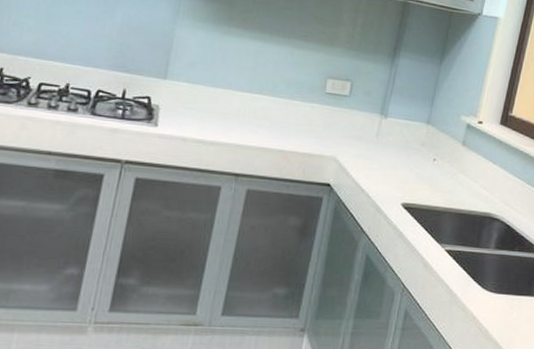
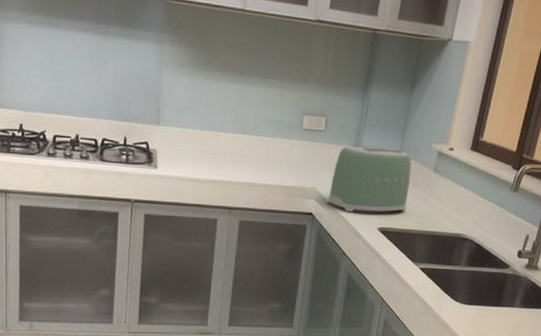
toaster: none [347,112,440,186] -> present [327,145,412,213]

